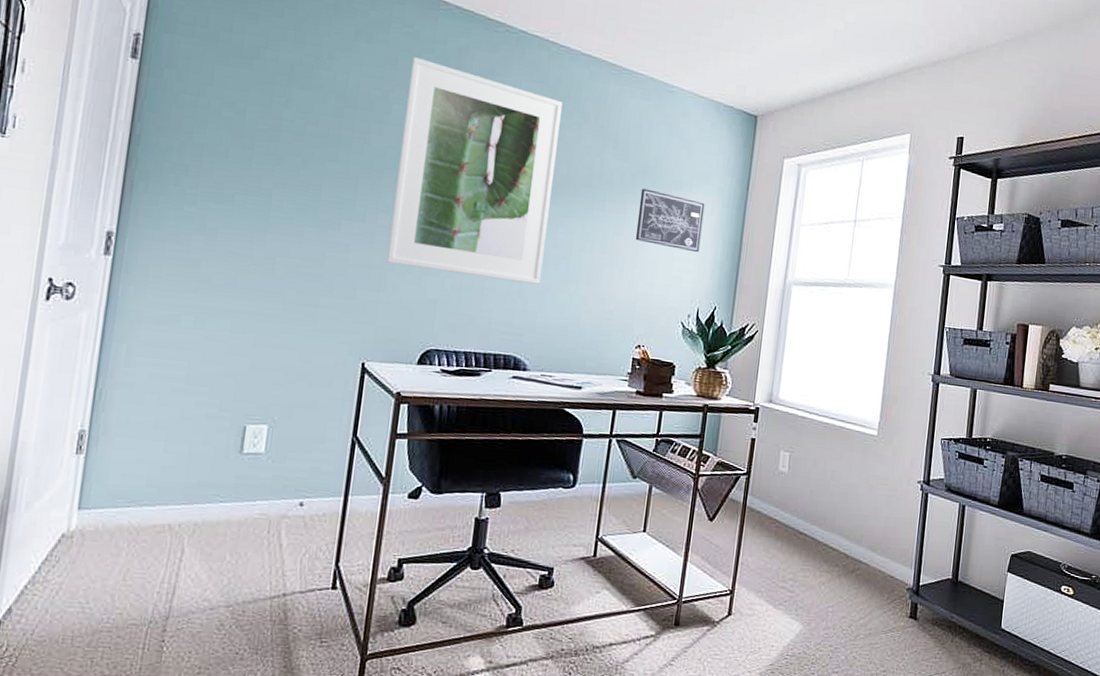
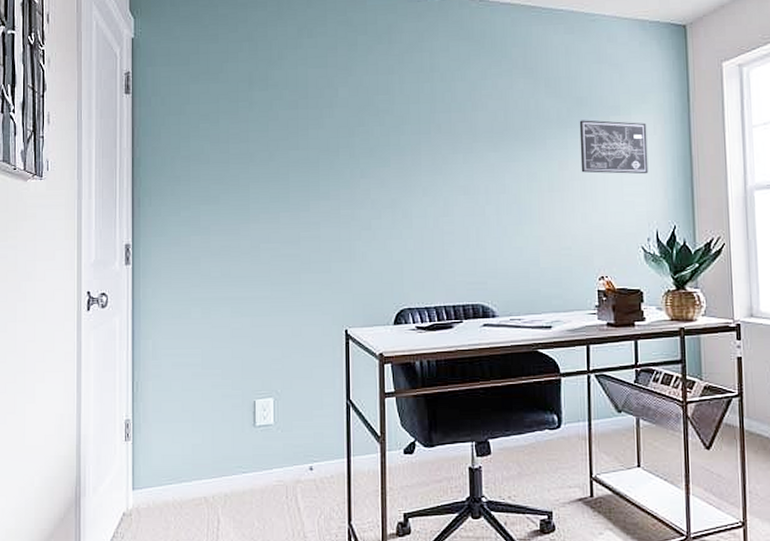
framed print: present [385,57,562,285] -> none [349,41,495,234]

